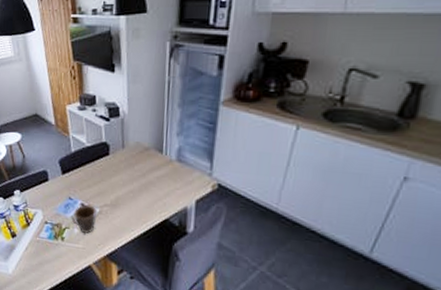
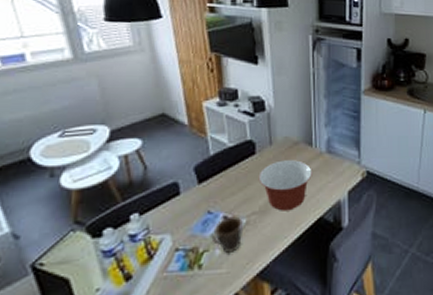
mixing bowl: none [111,163,161,209] -> present [258,160,312,211]

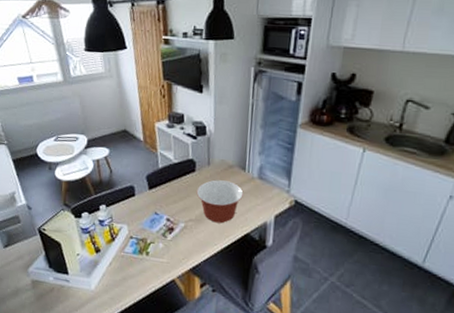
mug: present [211,216,243,253] -> none [157,219,181,248]

